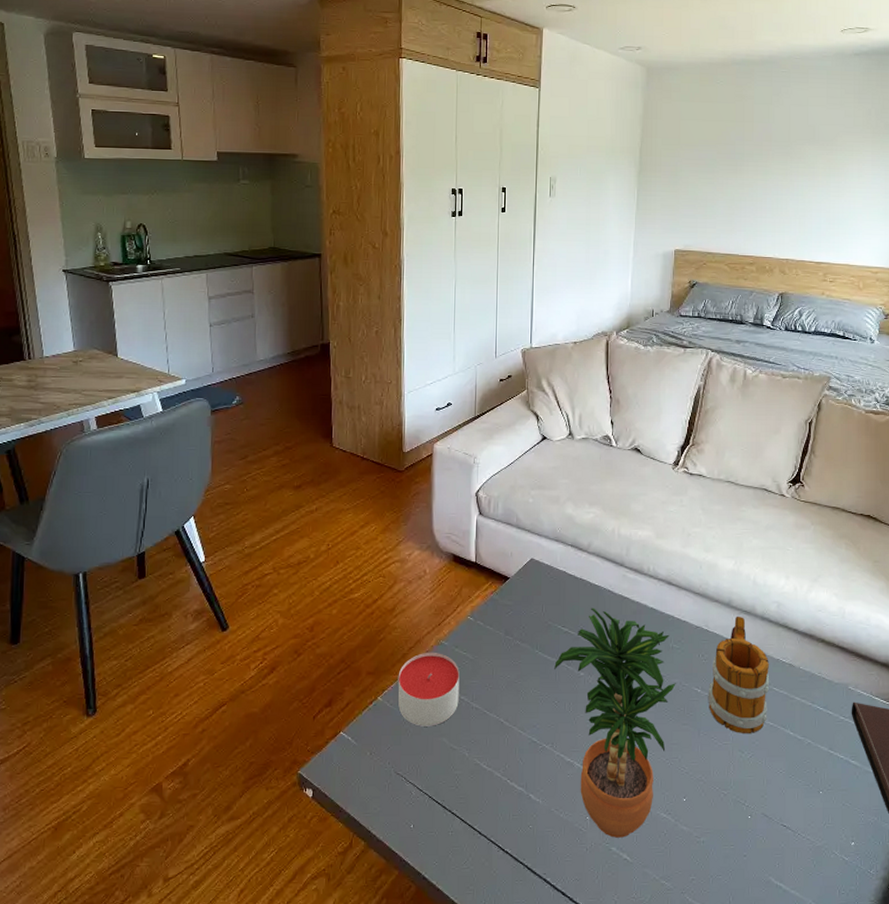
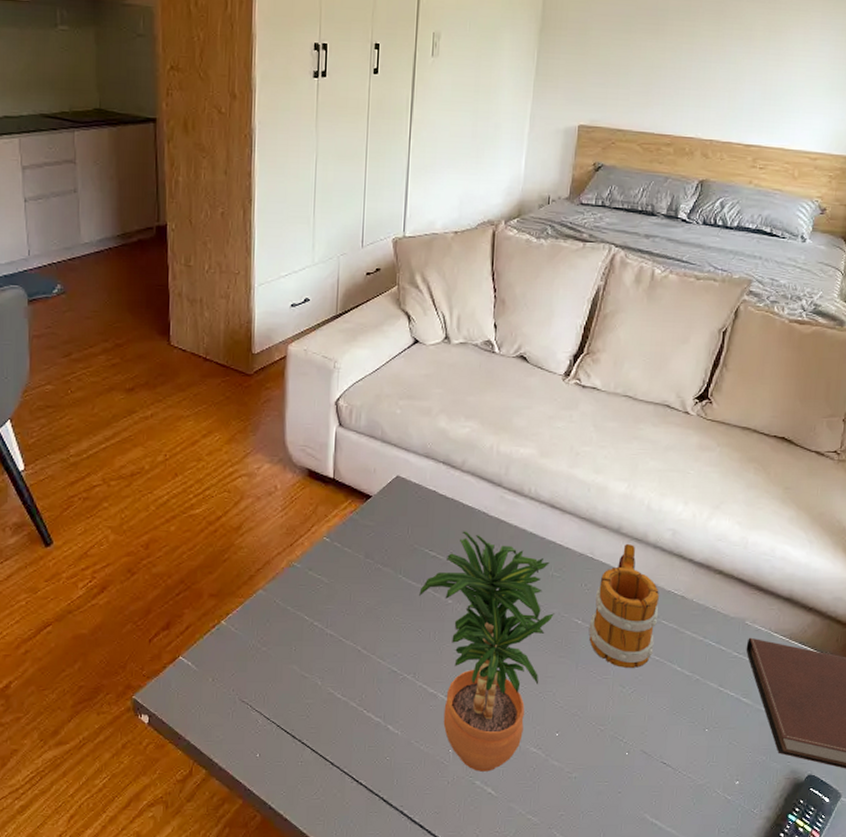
candle: present [398,653,460,727] -> none [243,575,313,653]

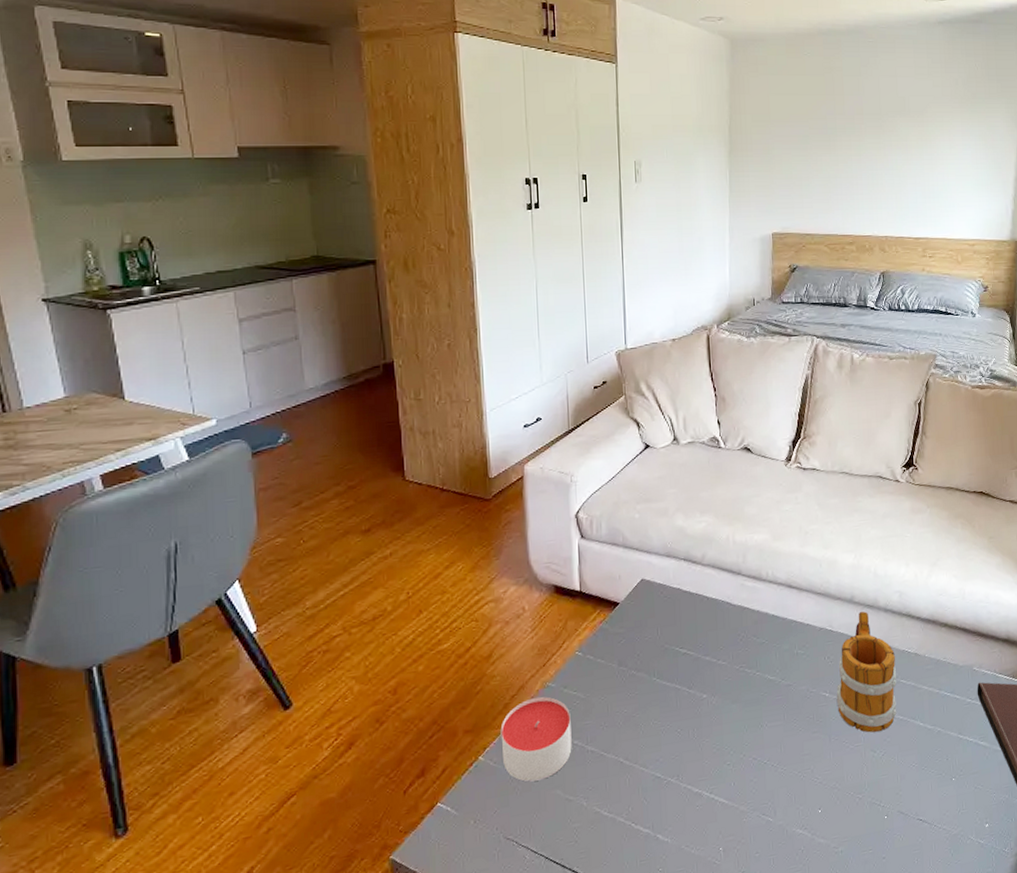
candle: none [243,575,313,653] -> present [500,696,572,782]
potted plant: present [419,531,554,772] -> none [674,623,803,865]

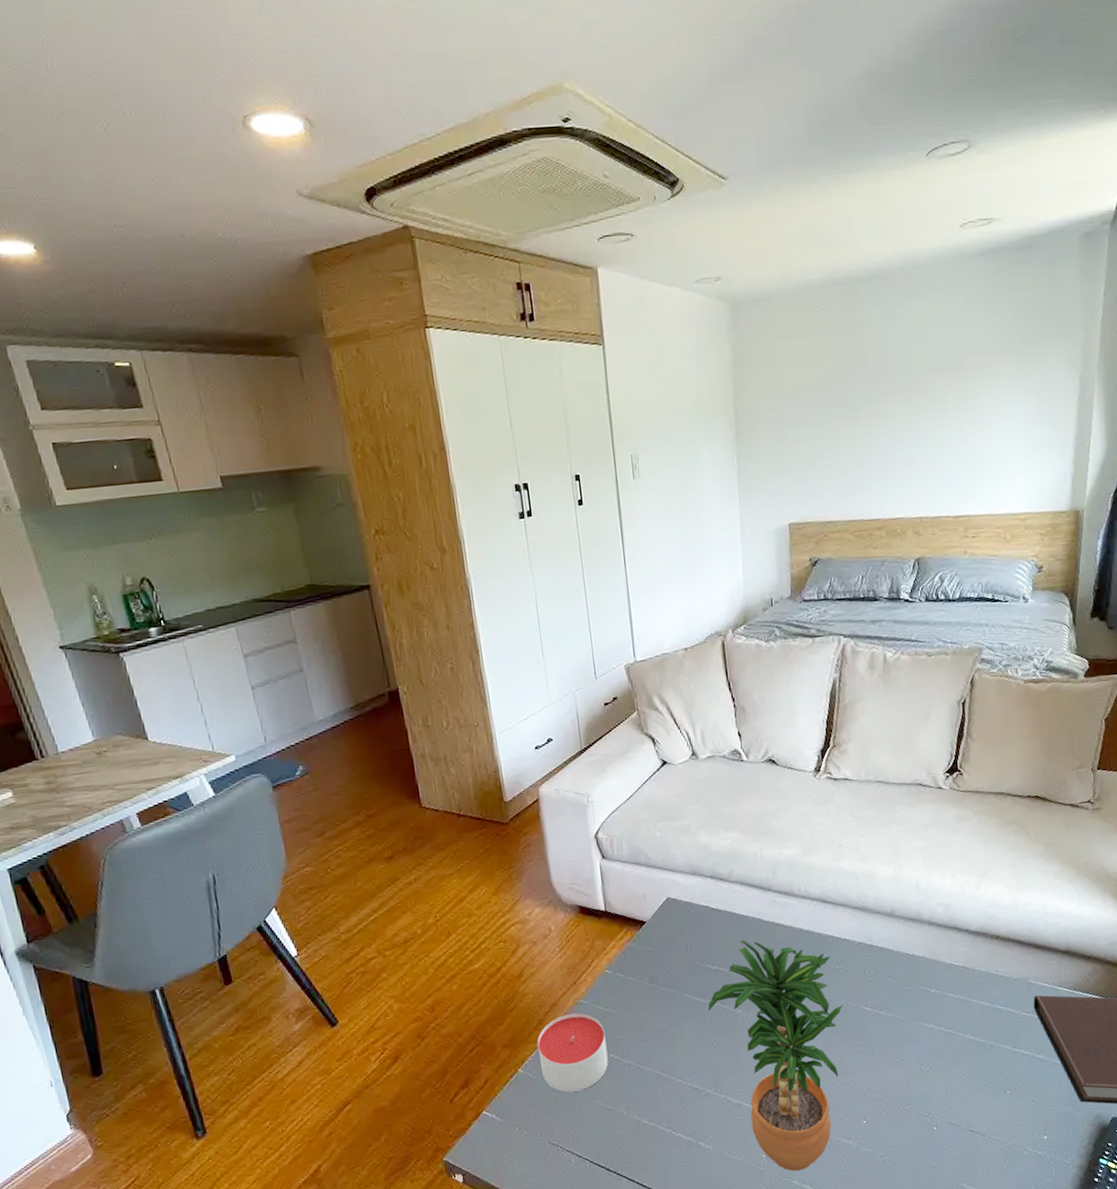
potted plant: none [674,623,803,865] -> present [708,940,843,1172]
mug: present [836,611,897,733] -> none [878,924,945,1046]

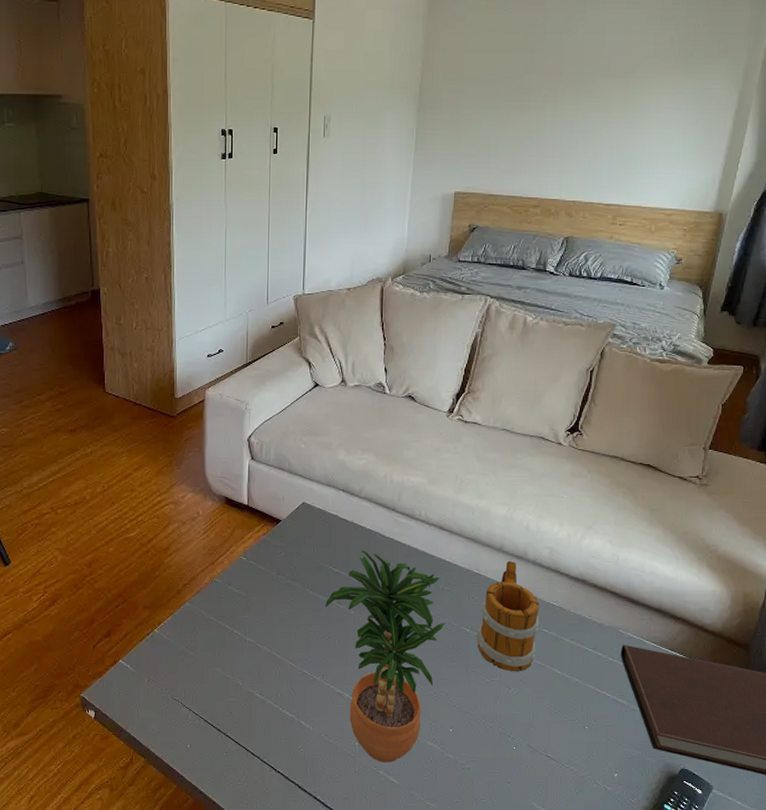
candle: present [537,1013,609,1092] -> none [173,590,233,657]
mug: none [878,924,945,1046] -> present [476,560,540,671]

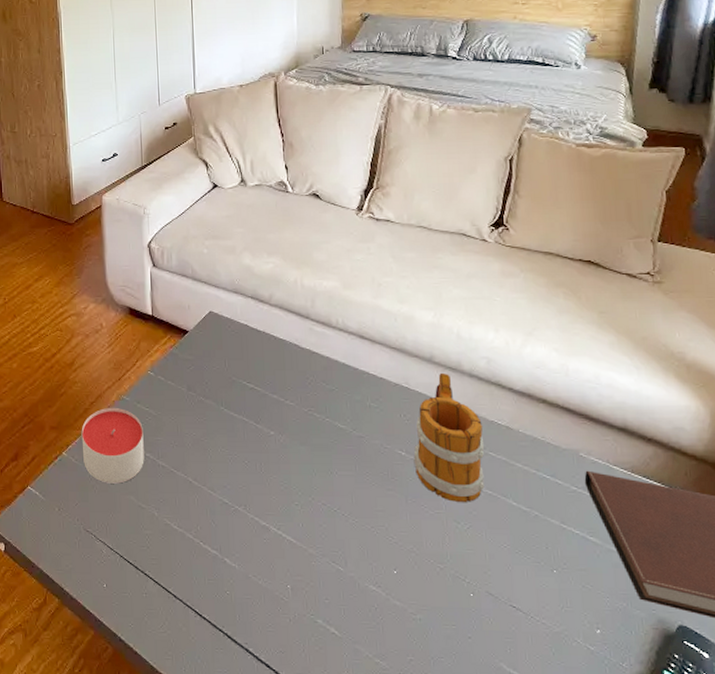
candle: none [173,590,233,657] -> present [81,408,145,484]
potted plant: present [325,550,445,763] -> none [242,363,377,610]

